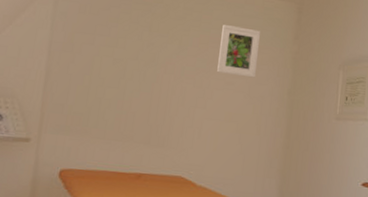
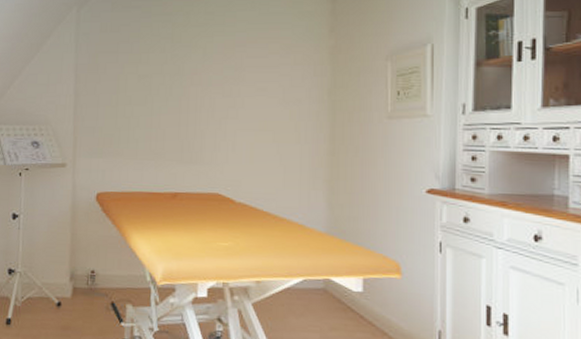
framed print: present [217,25,260,78] -> none [246,26,290,81]

